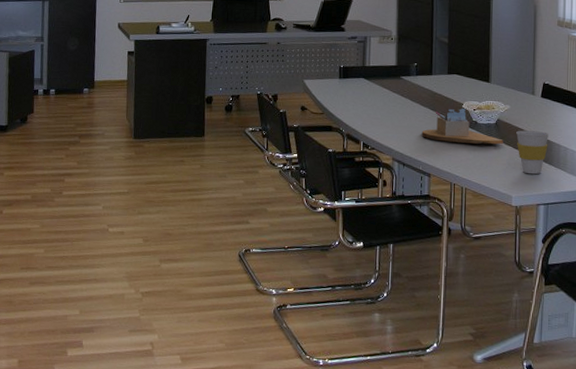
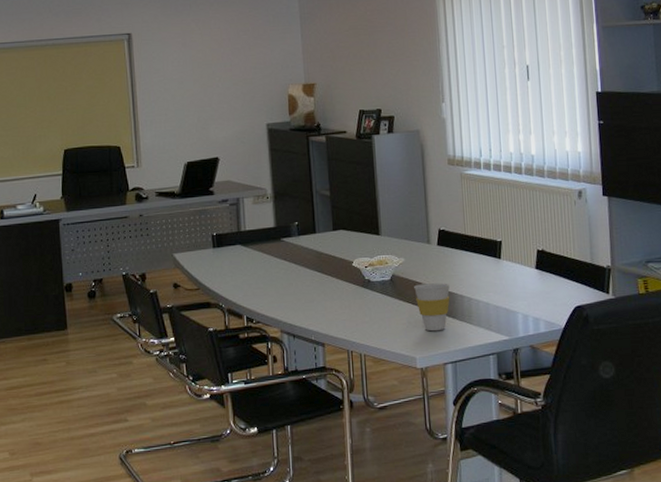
desk organizer: present [421,107,503,145] -> none [310,266,401,306]

